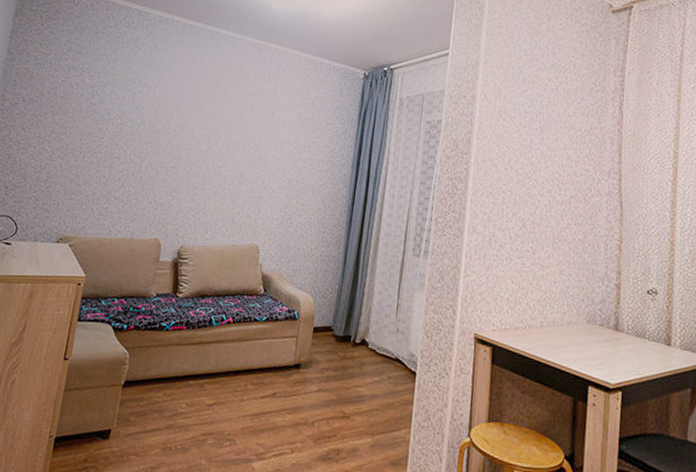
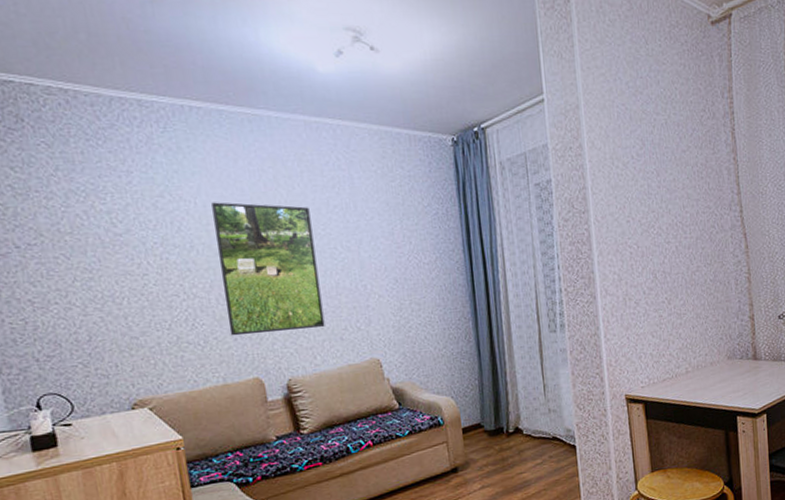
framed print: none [148,92,237,207] -> present [211,202,325,336]

